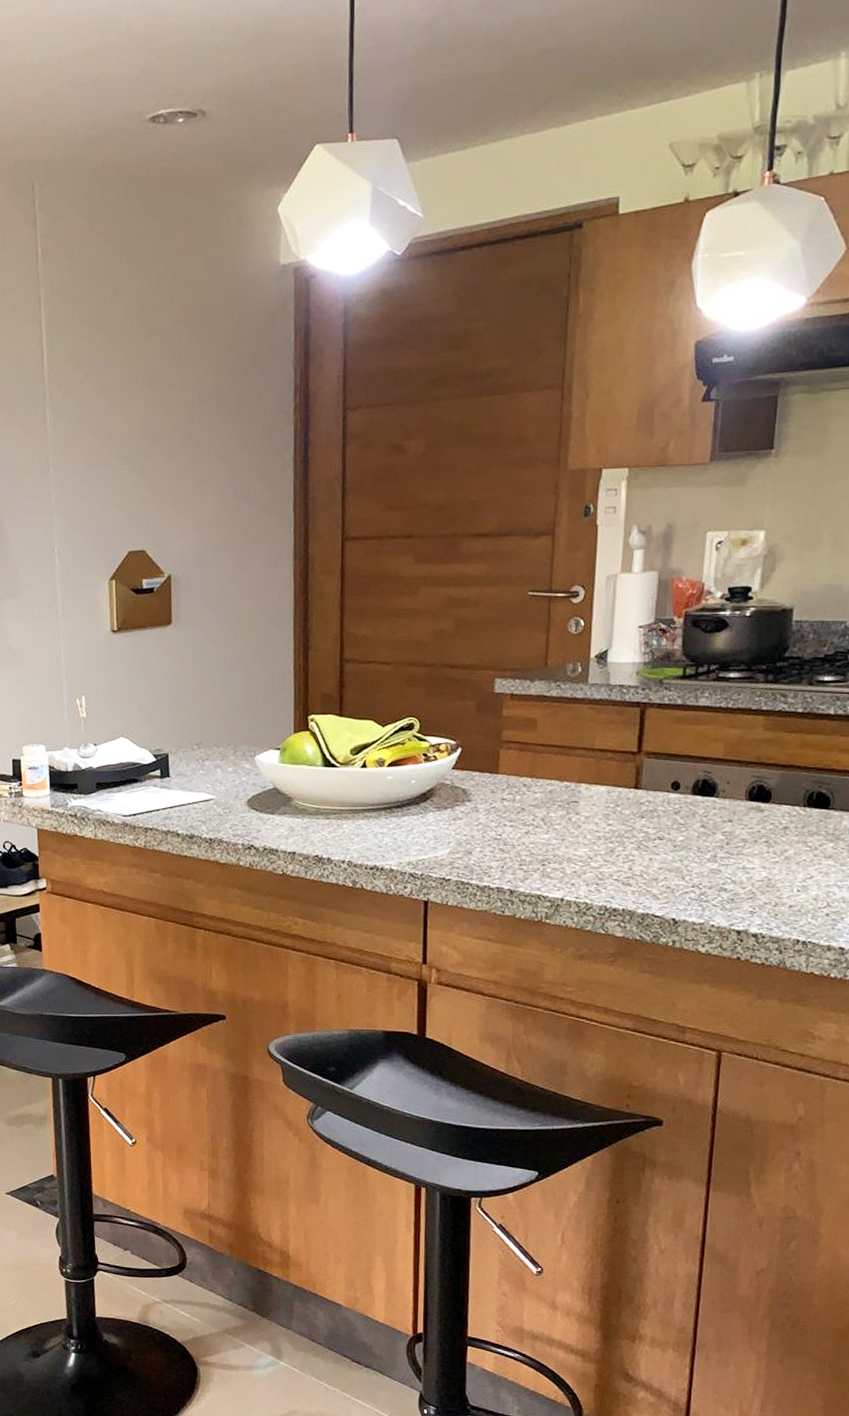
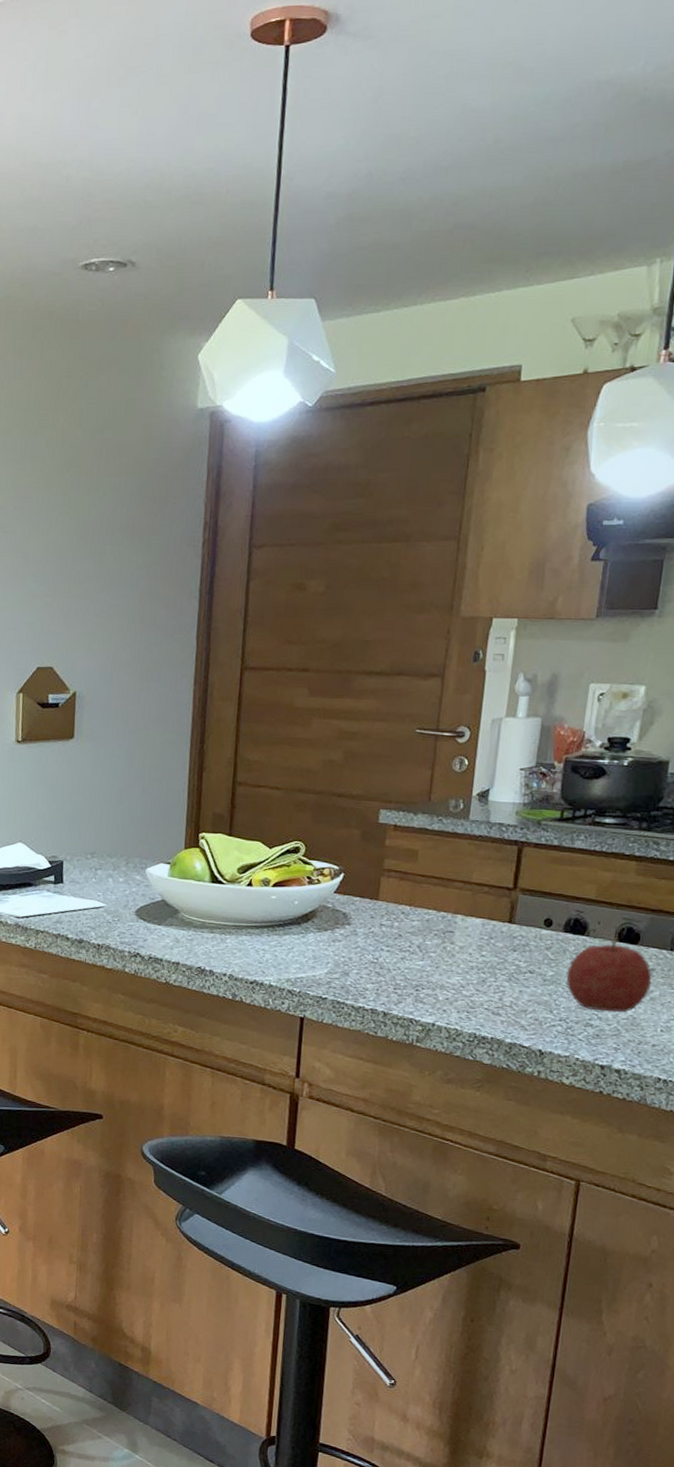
fruit: none [697,796,786,875] -> present [566,937,652,1013]

